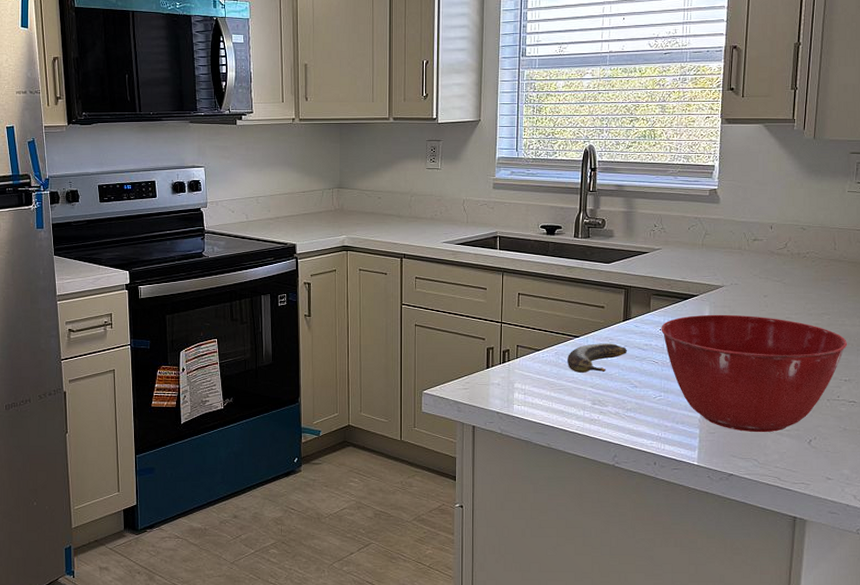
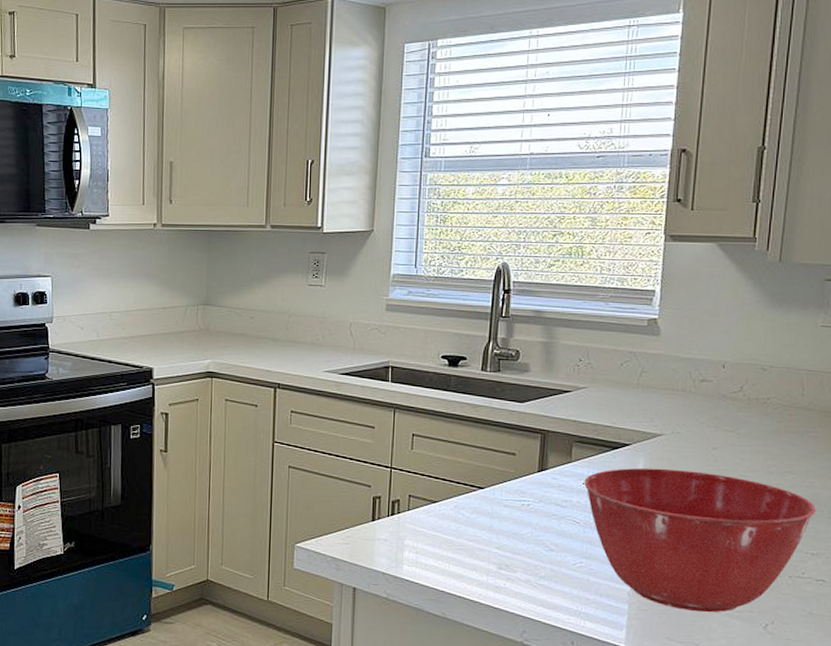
banana: present [568,343,628,373] -> none [469,496,543,531]

